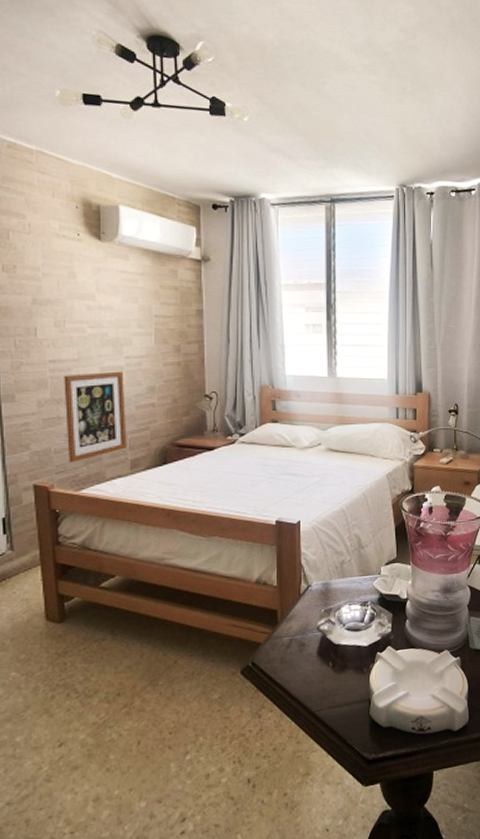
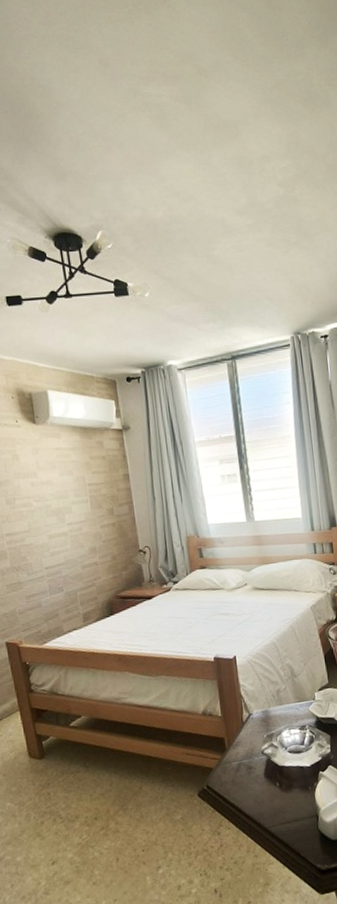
wall art: present [64,371,127,463] -> none [19,536,79,621]

